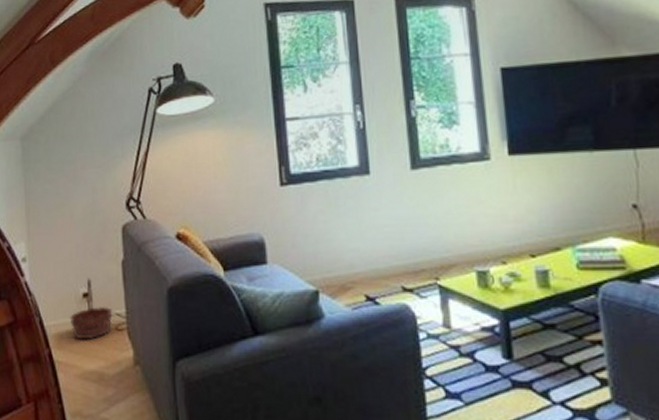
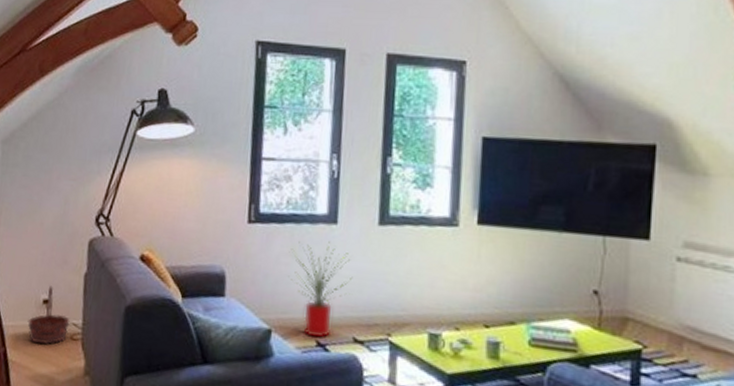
house plant: none [327,193,393,294] -> present [290,242,353,339]

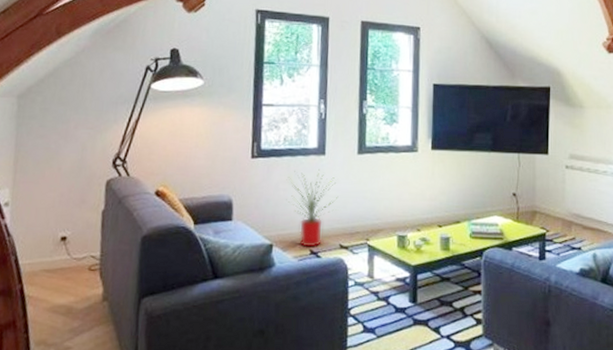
basket: present [27,285,70,344] -> none [45,224,88,278]

